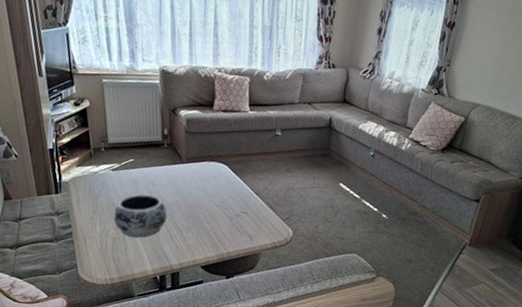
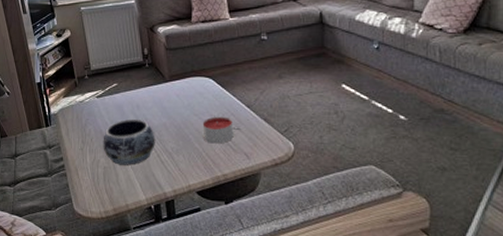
candle: none [212,199,242,225] -> present [202,116,234,144]

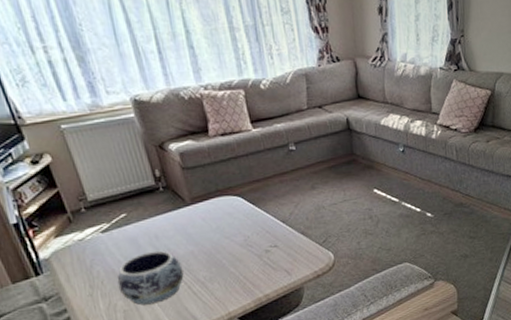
candle: present [202,116,234,144] -> none [235,235,272,265]

